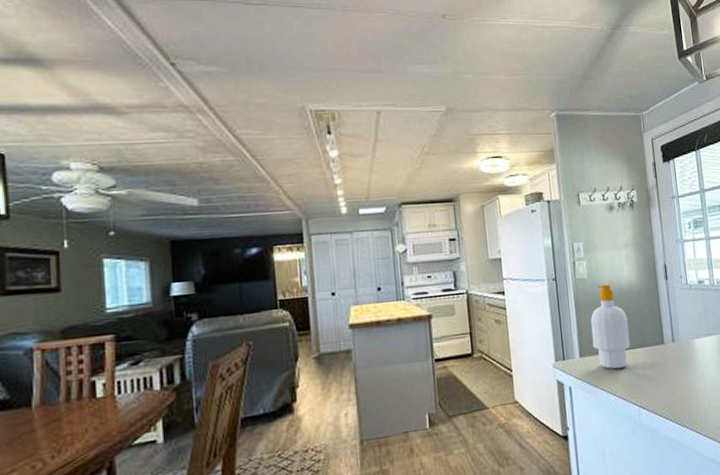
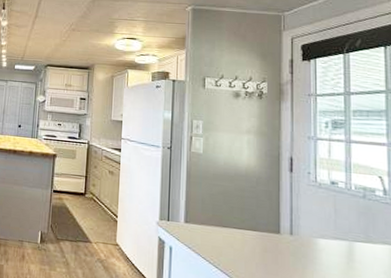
soap bottle: present [590,284,631,369] -> none [200,162,241,245]

